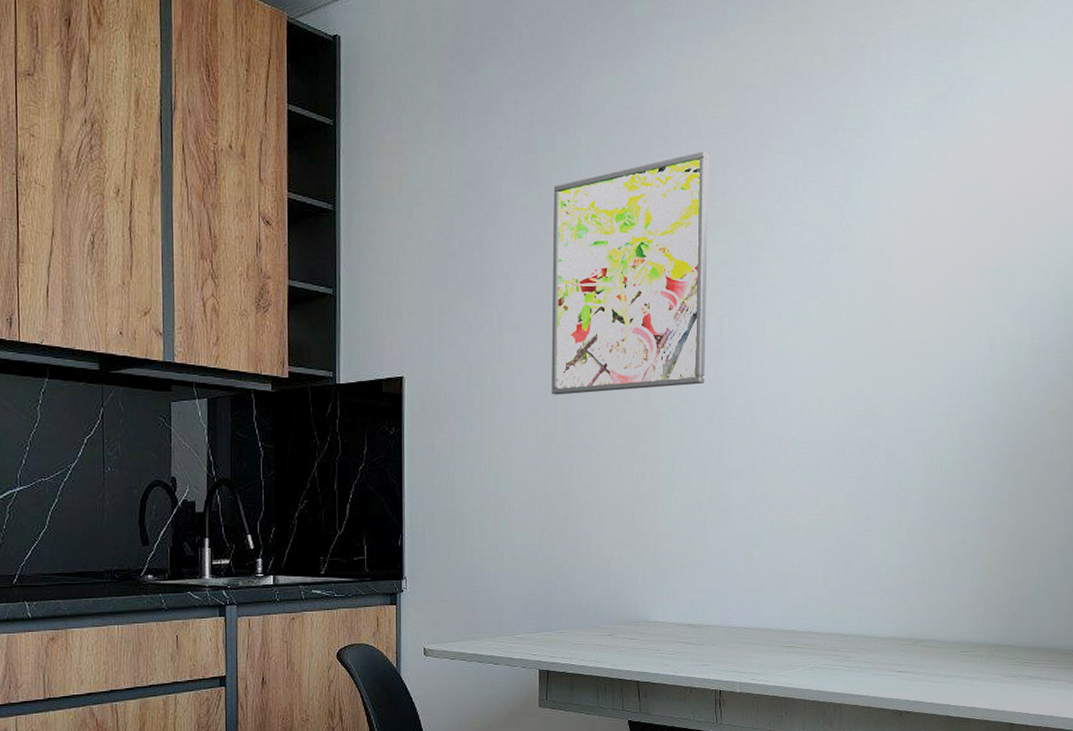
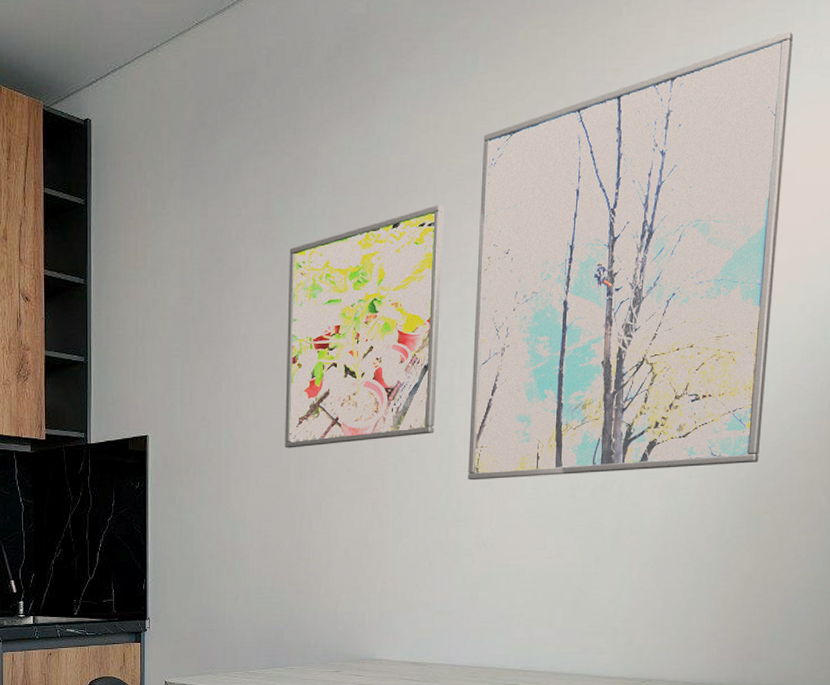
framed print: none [739,11,1027,434] -> present [468,31,794,481]

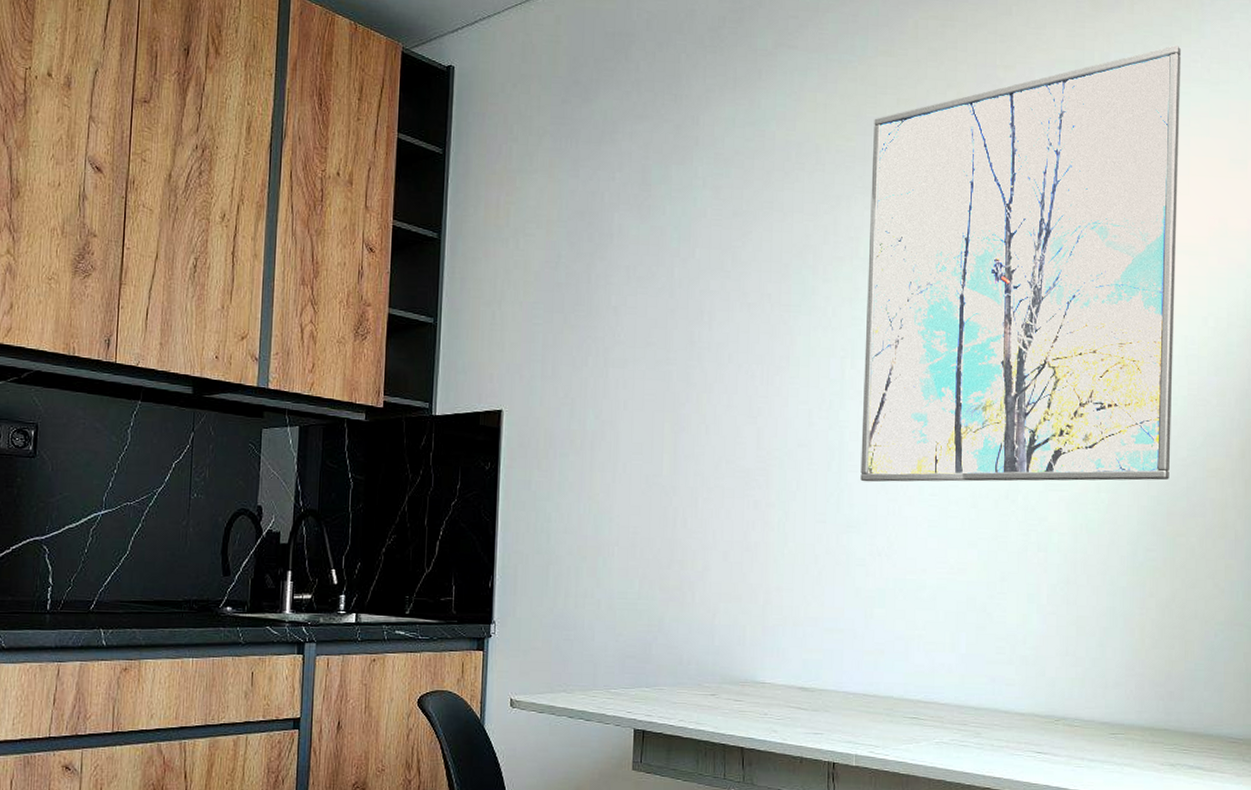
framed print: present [285,205,444,448] -> none [658,185,833,435]

